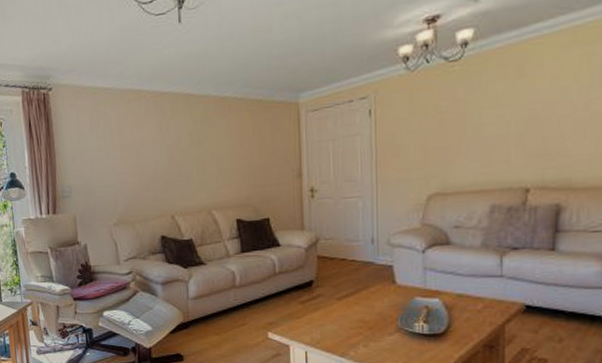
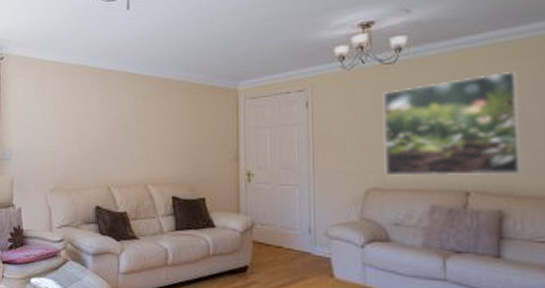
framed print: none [447,59,583,180] -> present [384,72,521,176]

